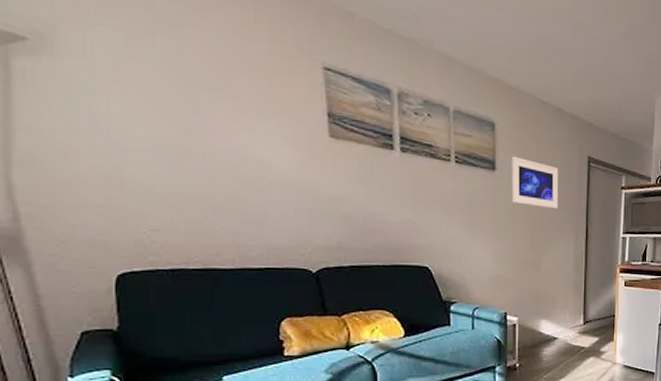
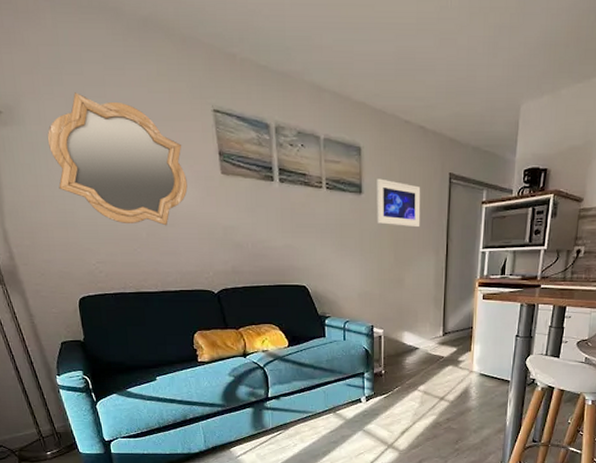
mirror: none [92,28,285,191] -> present [47,92,188,226]

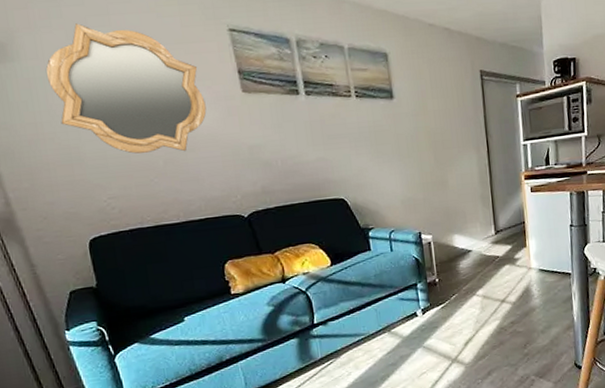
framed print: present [377,178,421,228] -> none [407,82,457,128]

